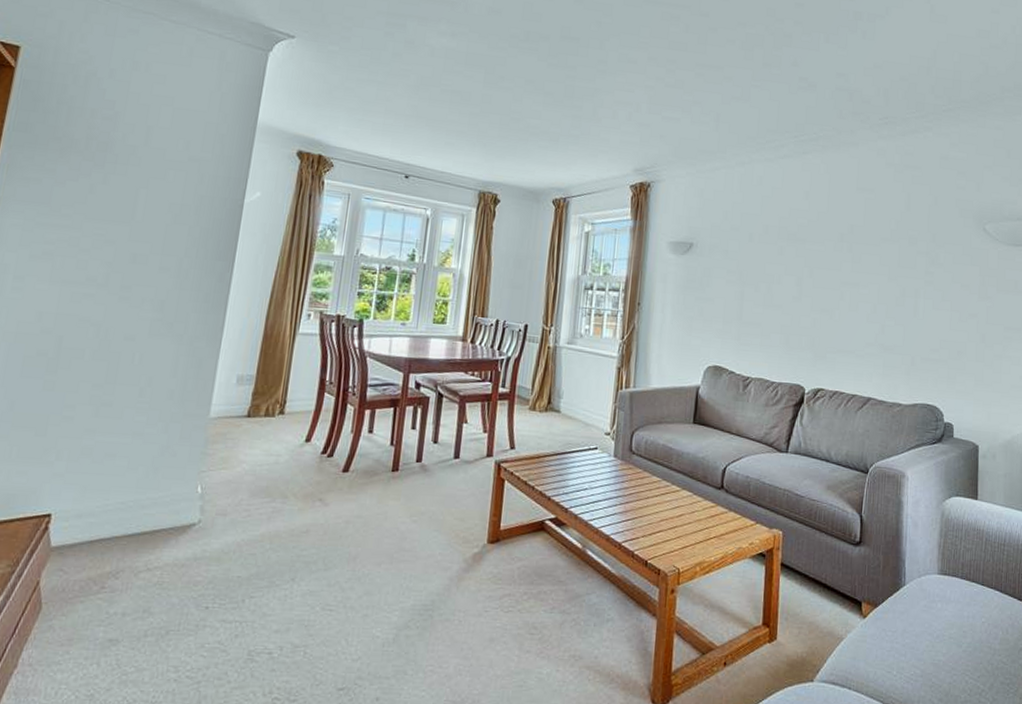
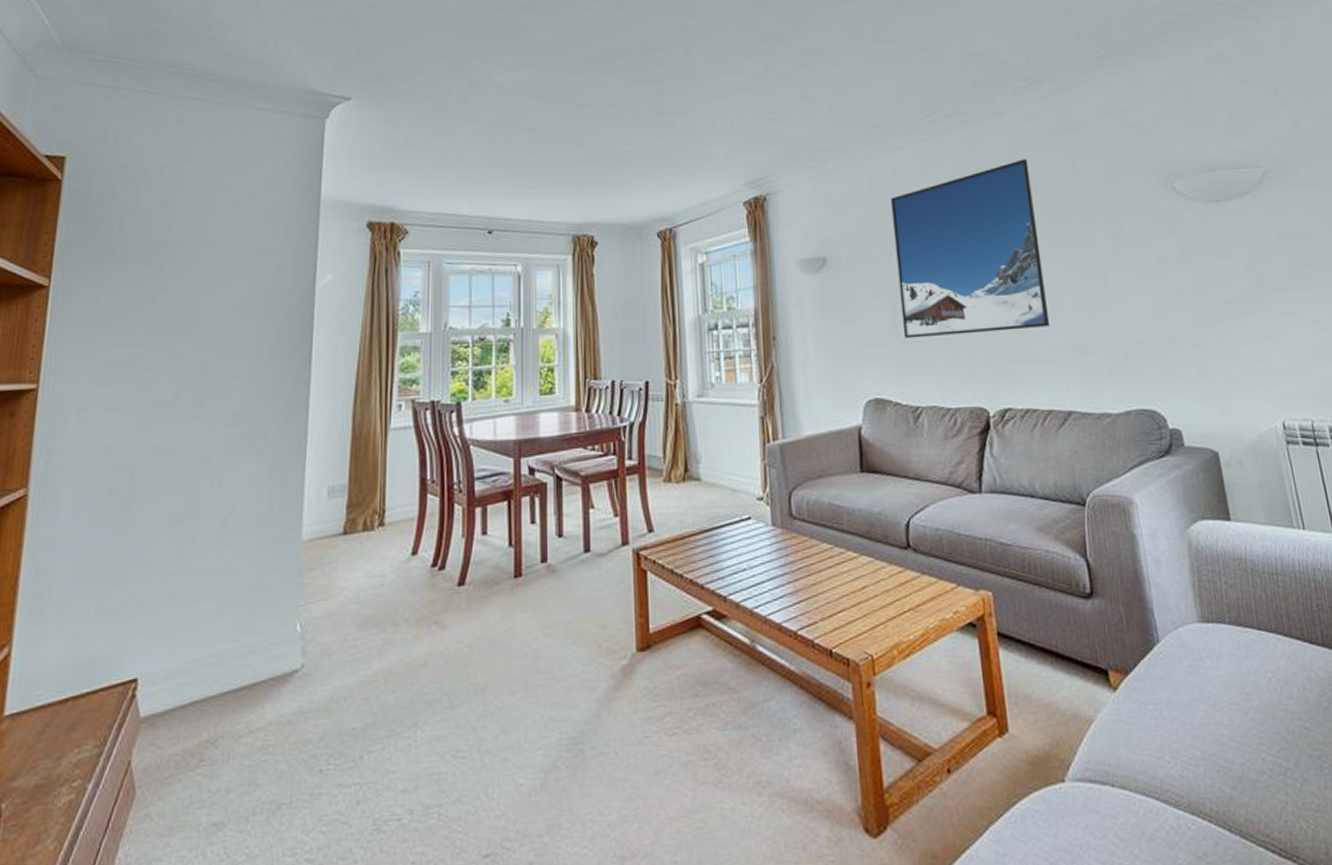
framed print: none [746,186,873,327] -> present [890,159,1050,339]

